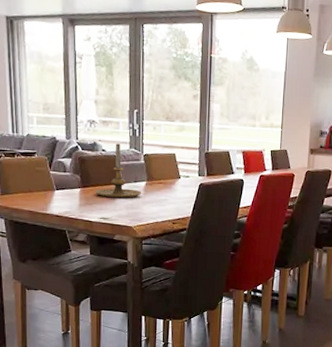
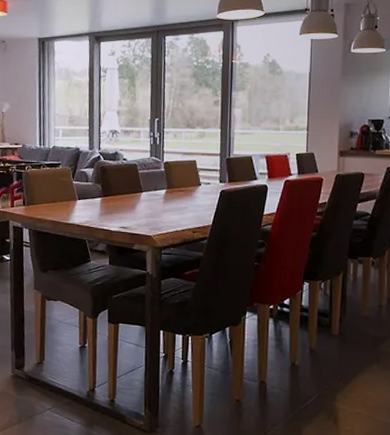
candle holder: present [95,143,142,198] -> none [115,152,162,207]

